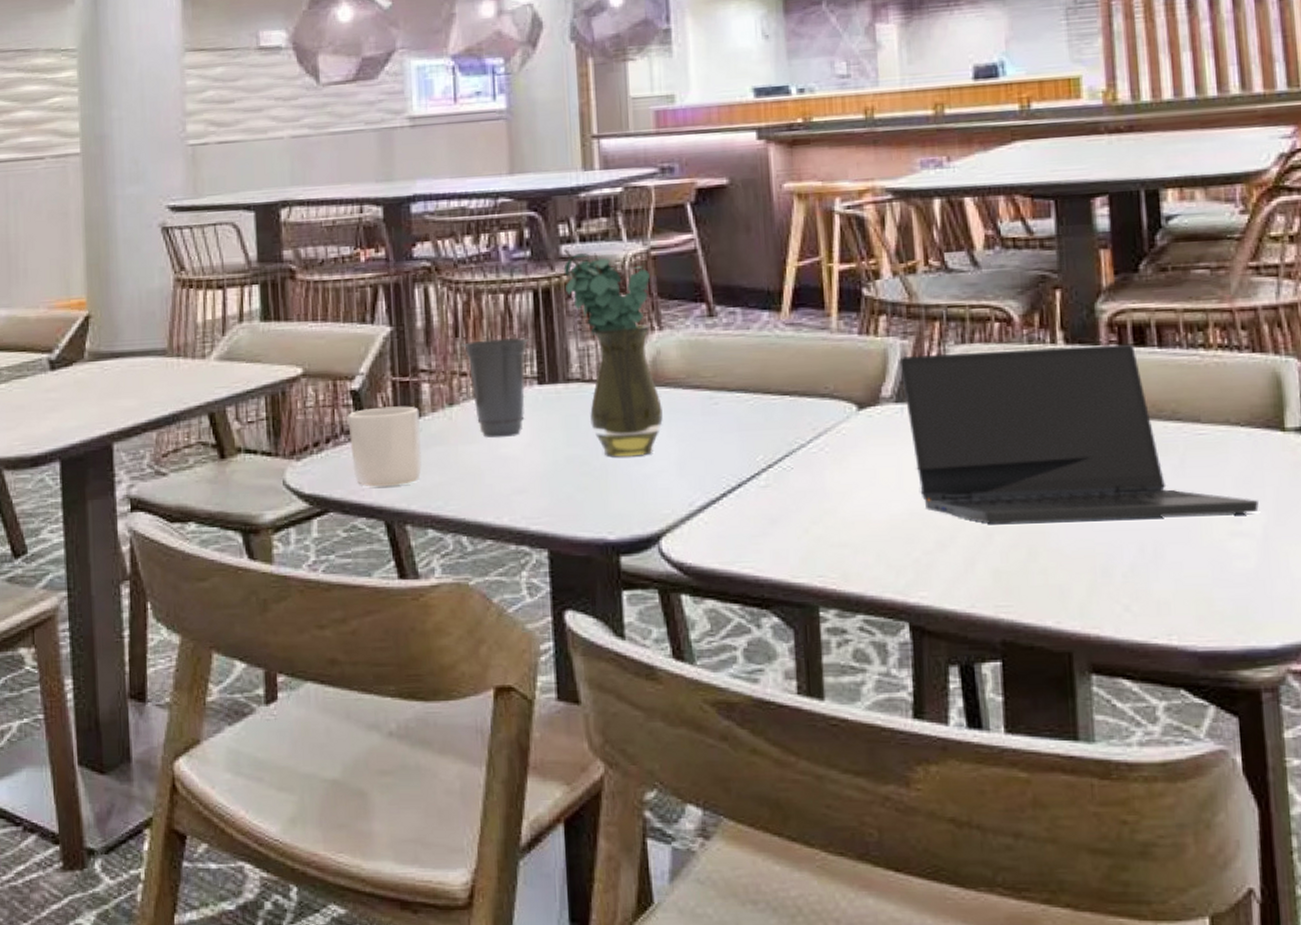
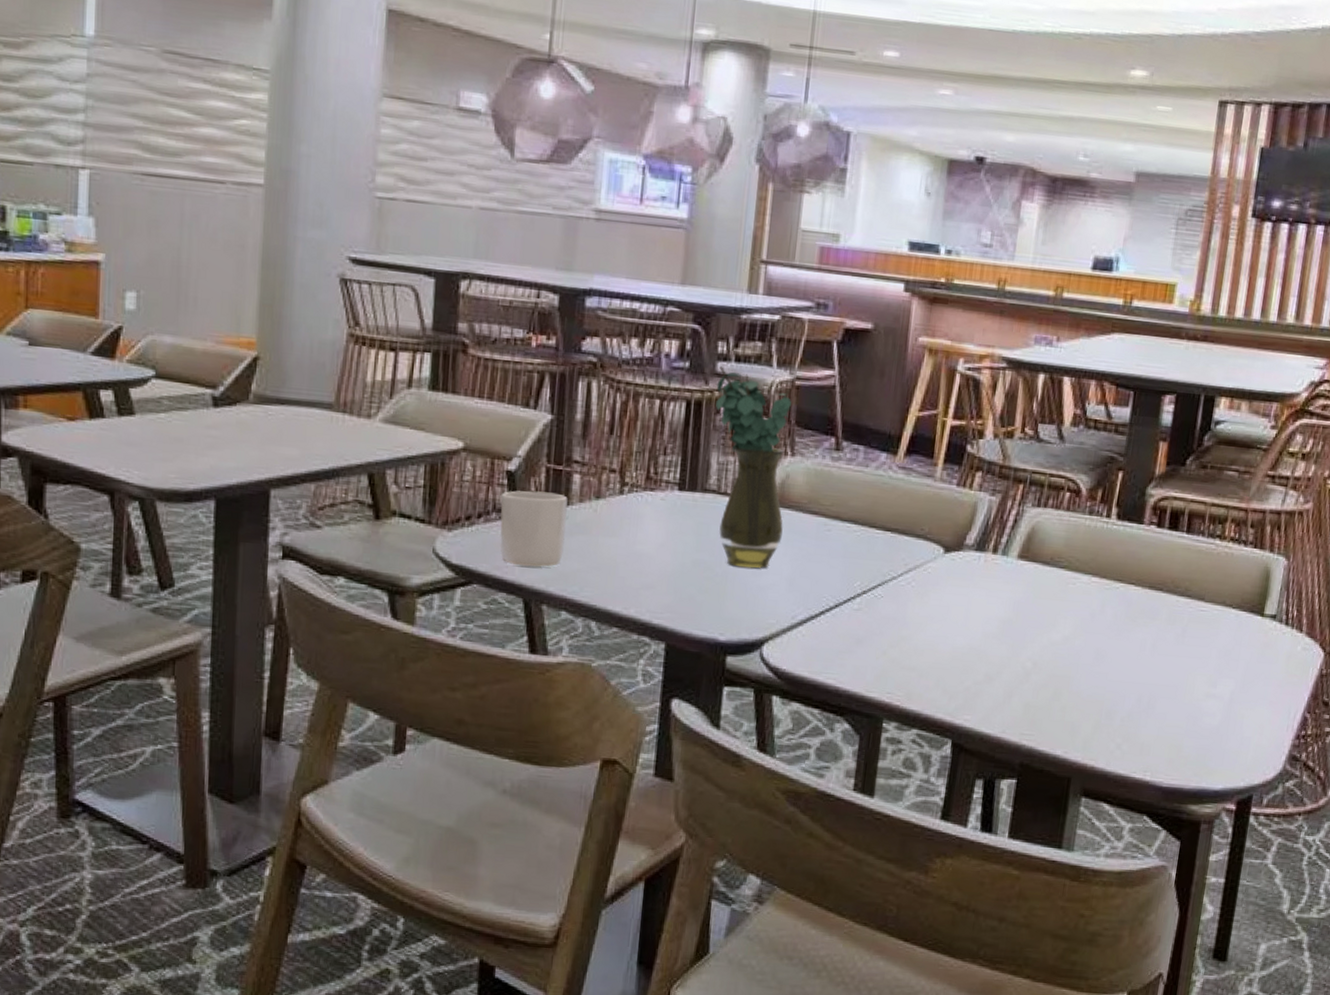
cup: present [461,337,530,439] -> none [615,441,677,536]
laptop: present [899,344,1259,523] -> none [981,510,1232,681]

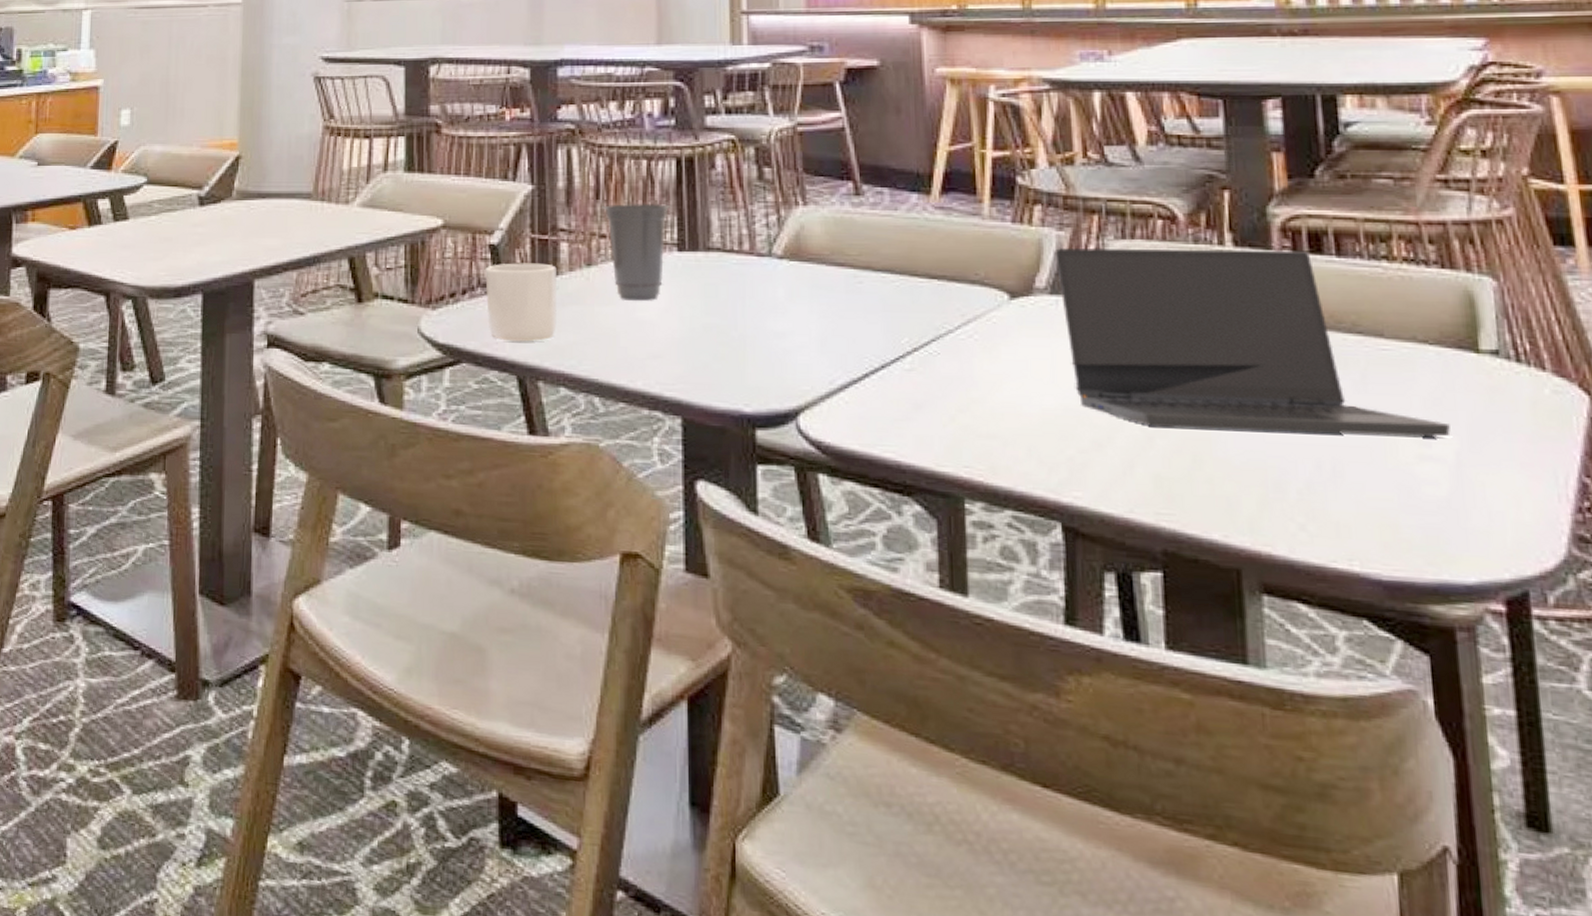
cup: none [615,441,677,536] -> present [602,203,671,302]
vase: present [716,366,791,568] -> none [708,120,805,330]
laptop: none [981,510,1232,681] -> present [1054,247,1451,438]

